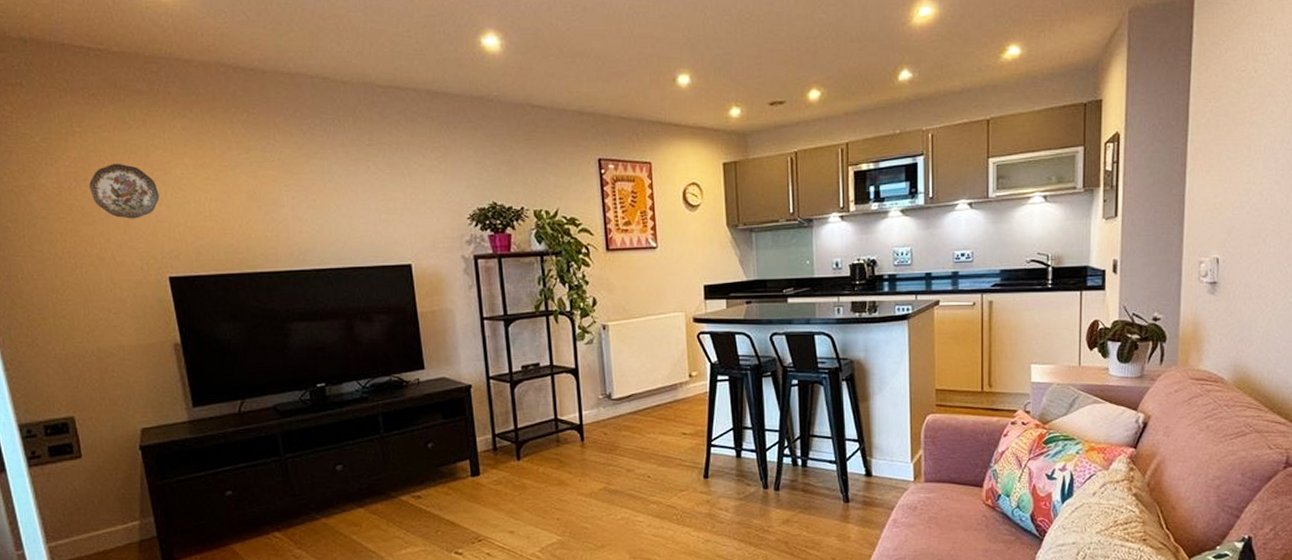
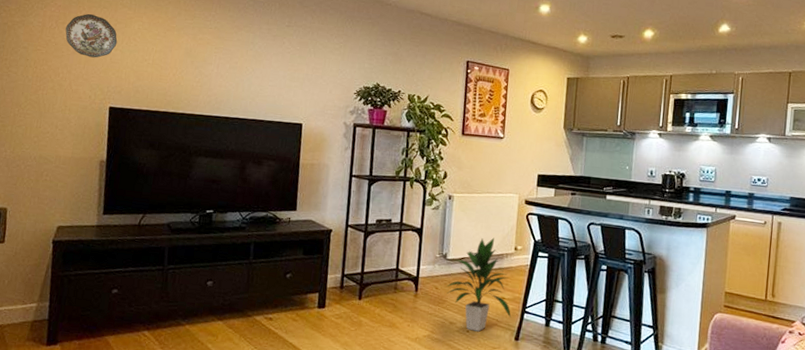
indoor plant: none [616,366,696,475] -> present [446,237,512,332]

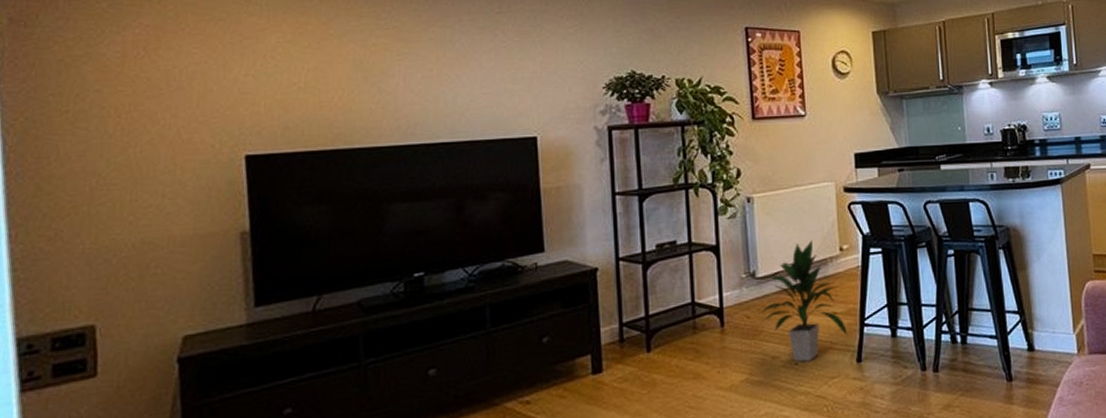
decorative plate: present [65,13,118,58] -> none [161,30,247,91]

